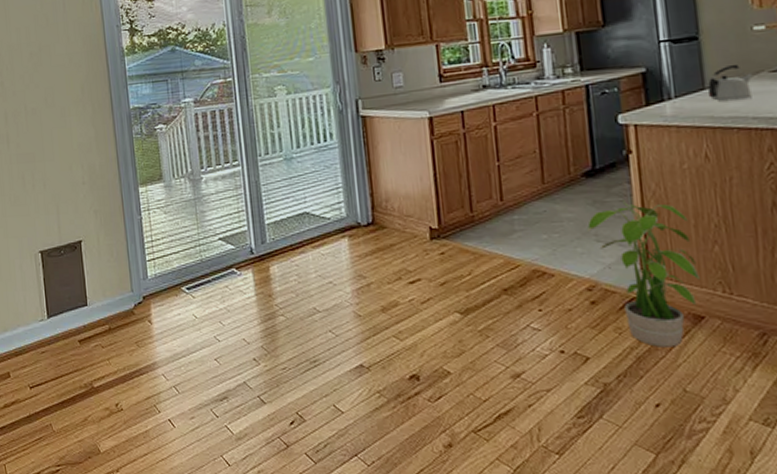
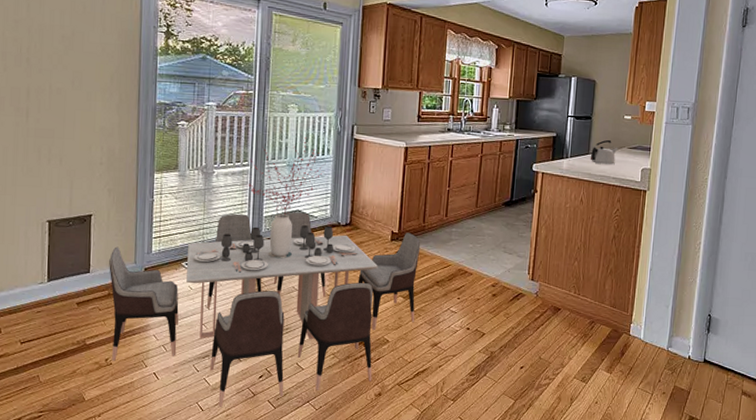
dining table: none [105,123,482,461] -> present [109,137,421,407]
potted plant: present [586,200,700,347] -> none [499,225,563,329]

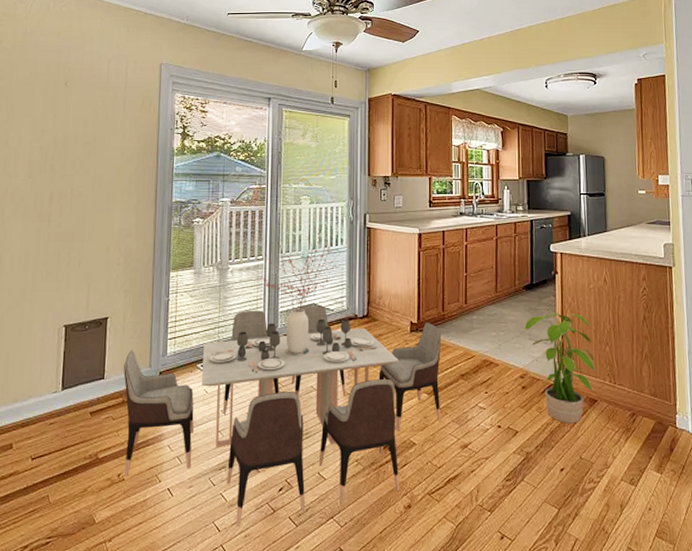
potted plant: none [499,225,563,329] -> present [523,309,596,424]
kettle: present [590,139,618,165] -> none [608,215,637,242]

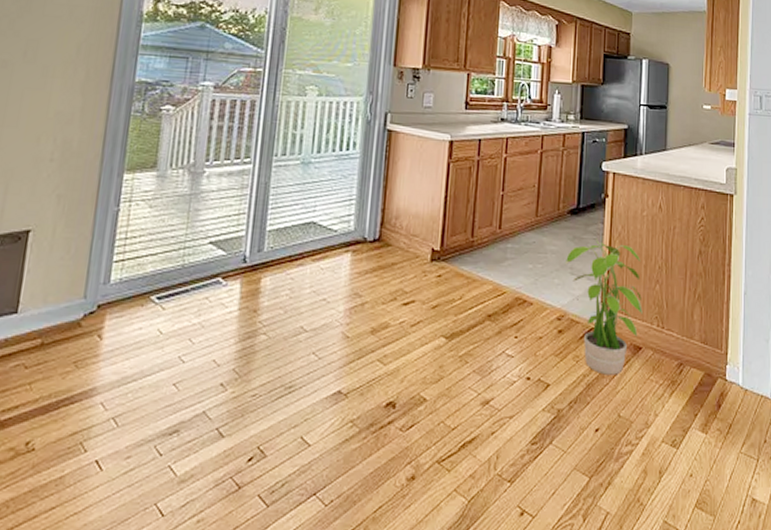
dining table: present [123,228,442,526] -> none [35,127,469,509]

